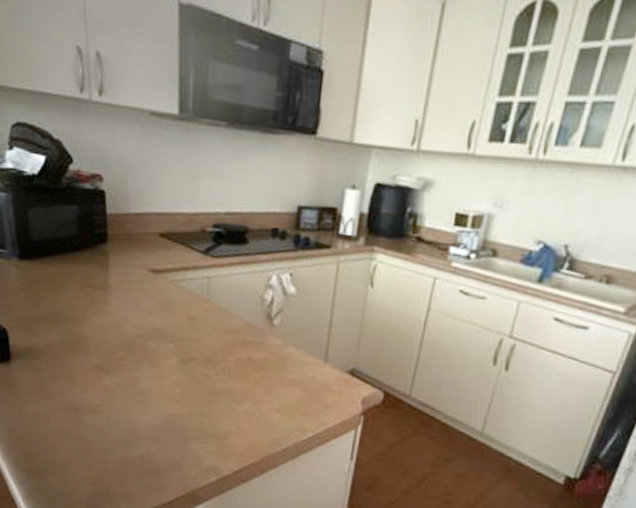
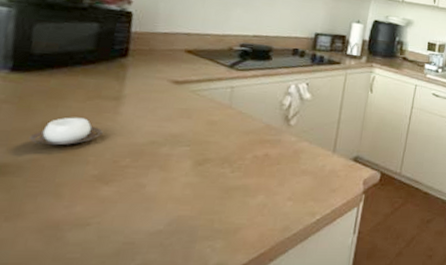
cup: none [43,306,98,334] -> present [28,117,103,146]

